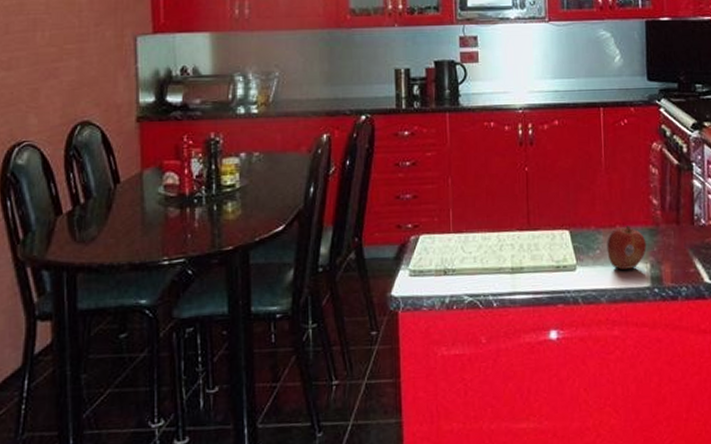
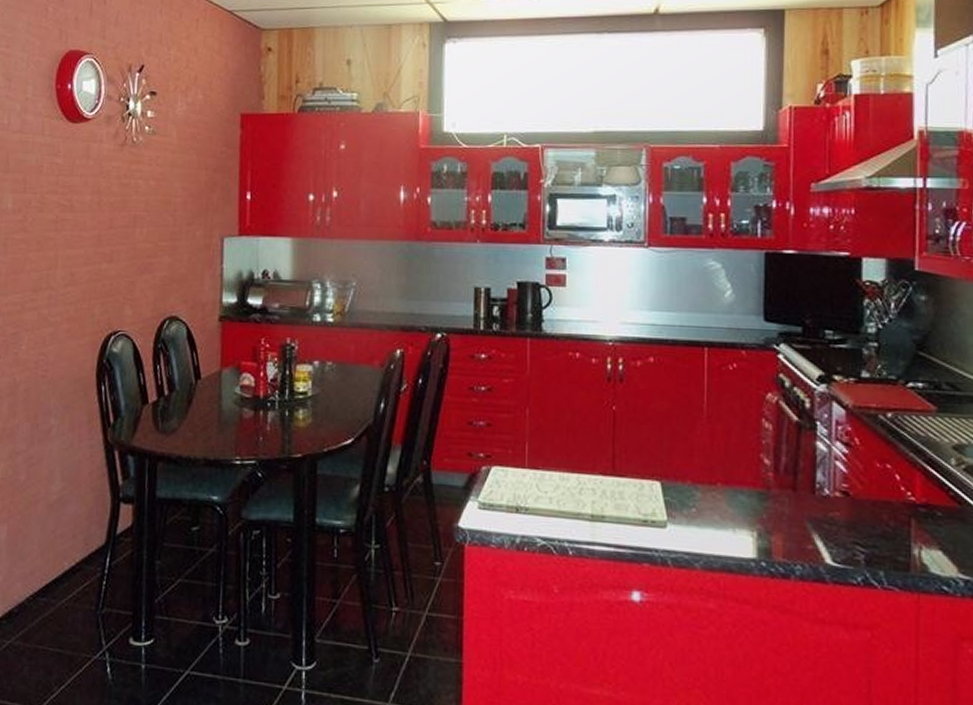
fruit: present [607,226,647,270] -> none [705,485,754,535]

